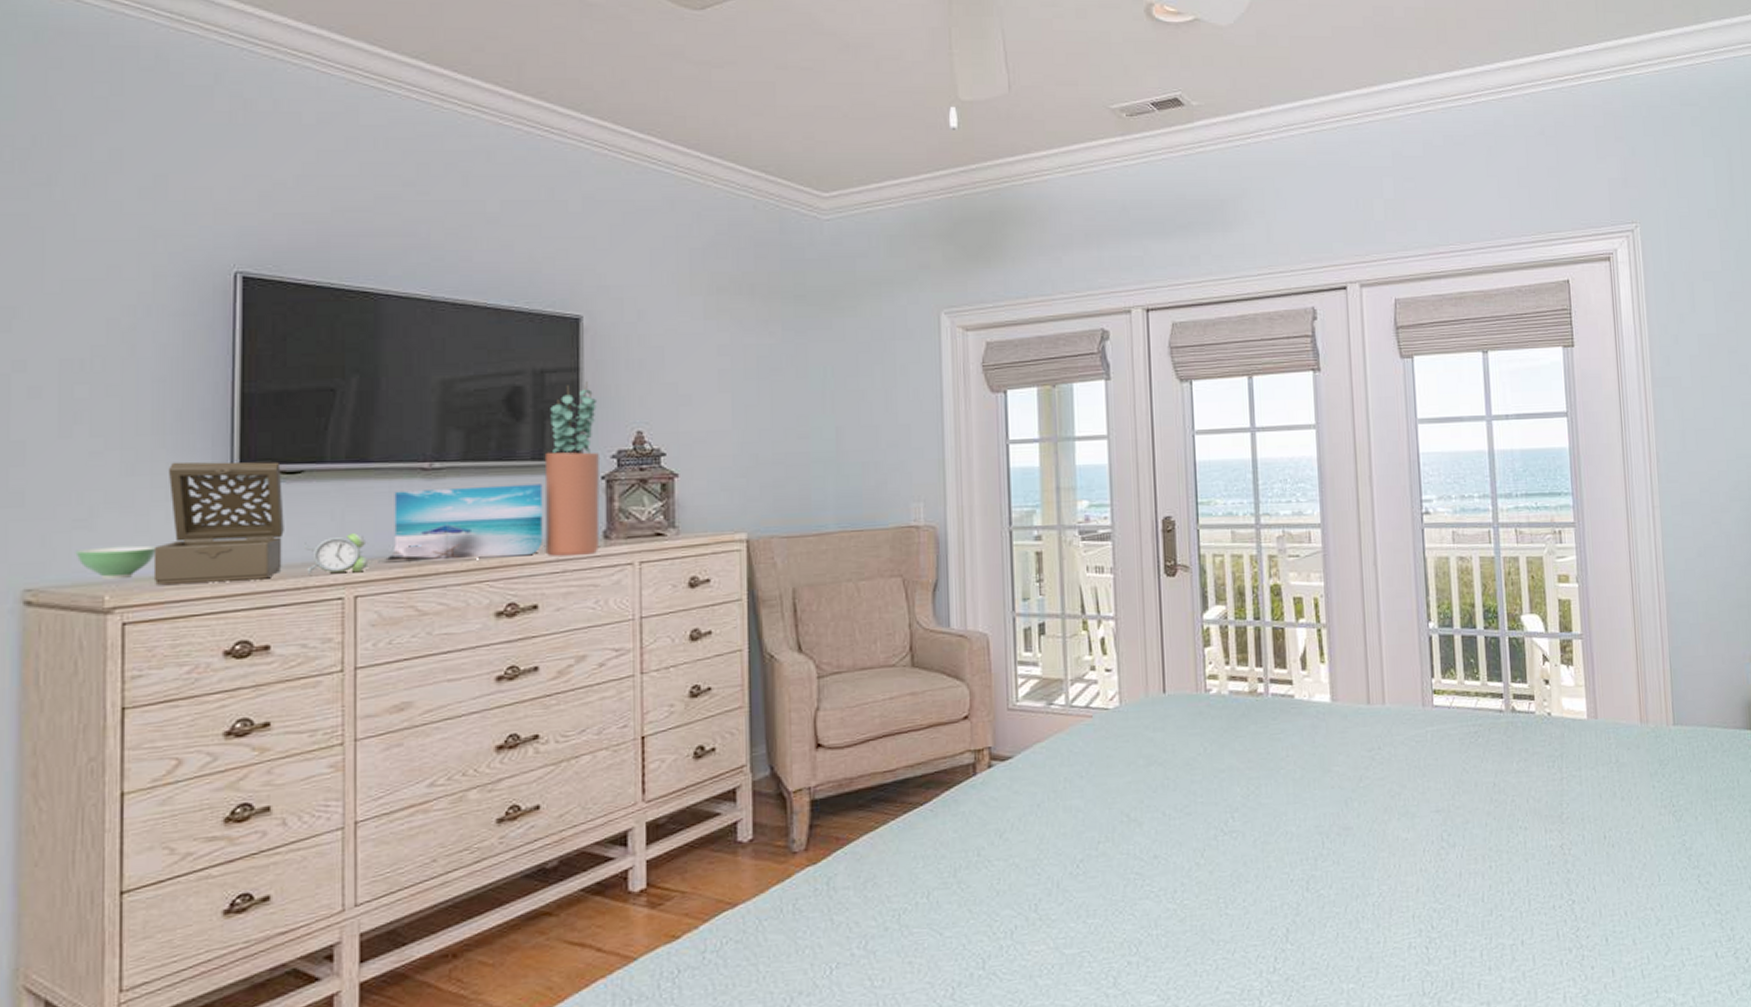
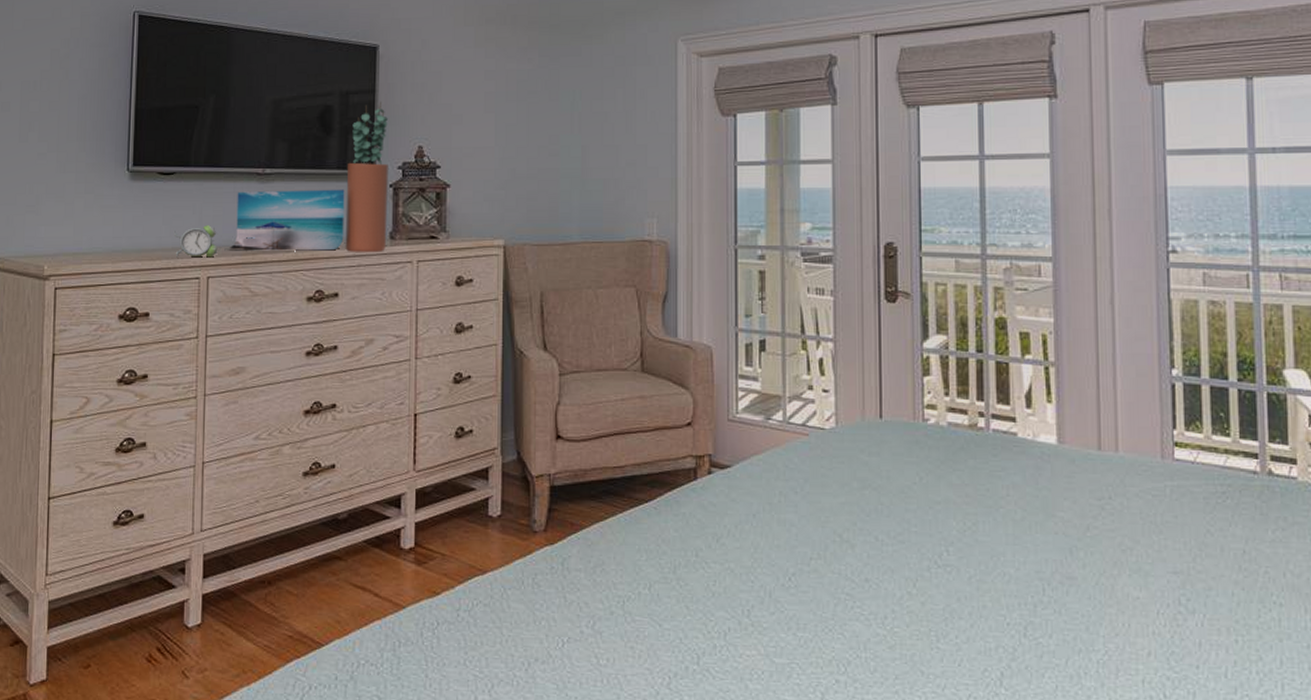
bowl: present [75,545,155,581] -> none [27,227,77,254]
jewelry box: present [153,461,284,585] -> none [75,163,162,259]

